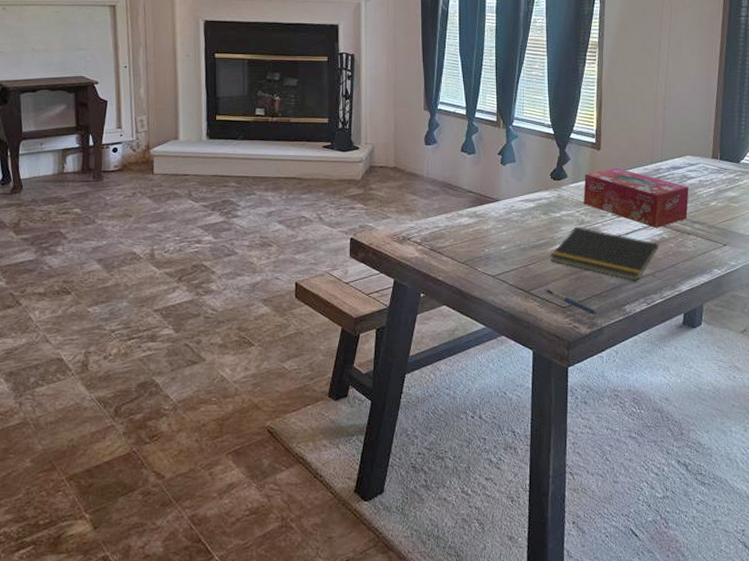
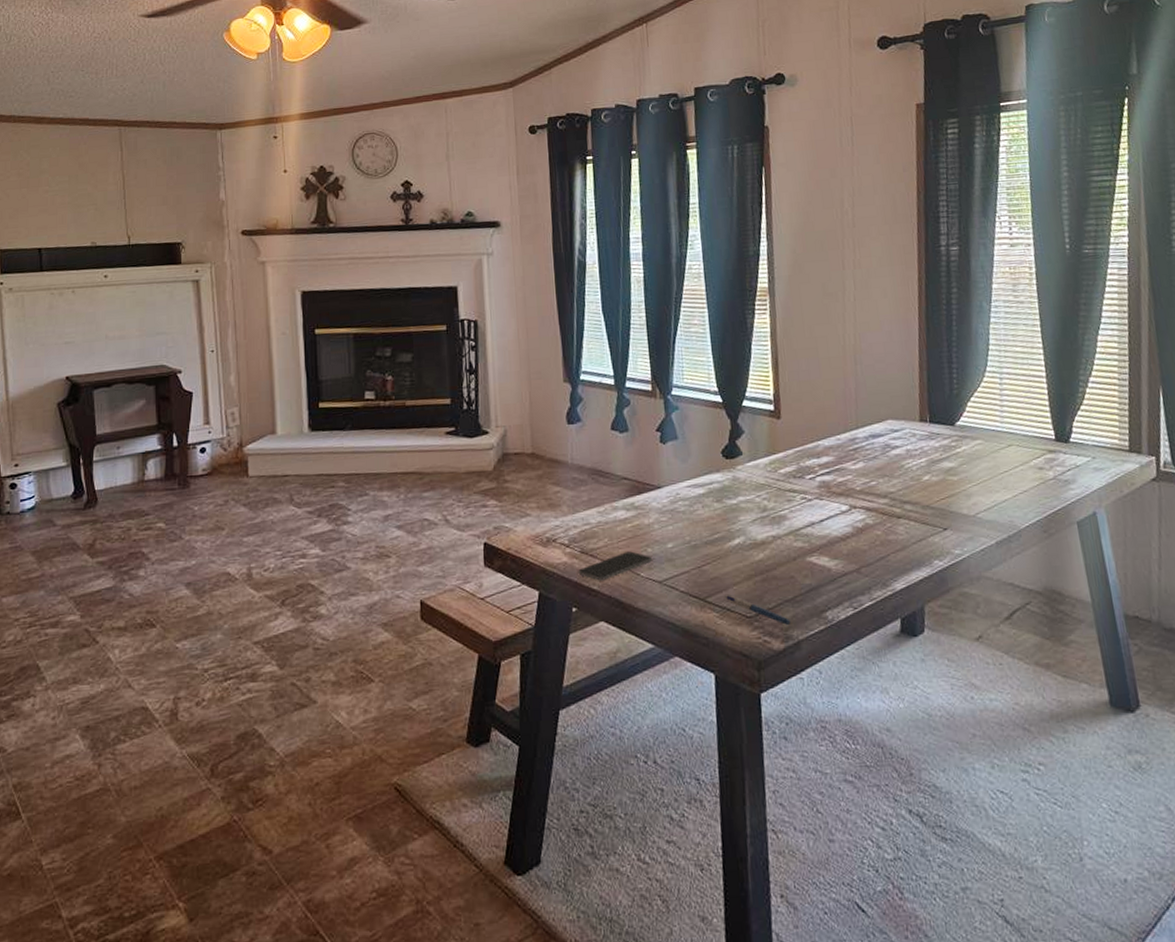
smartphone: none [427,251,489,273] -> present [578,551,653,581]
notepad: present [550,226,659,281] -> none [727,515,863,580]
tissue box: present [583,168,689,228] -> none [763,440,896,512]

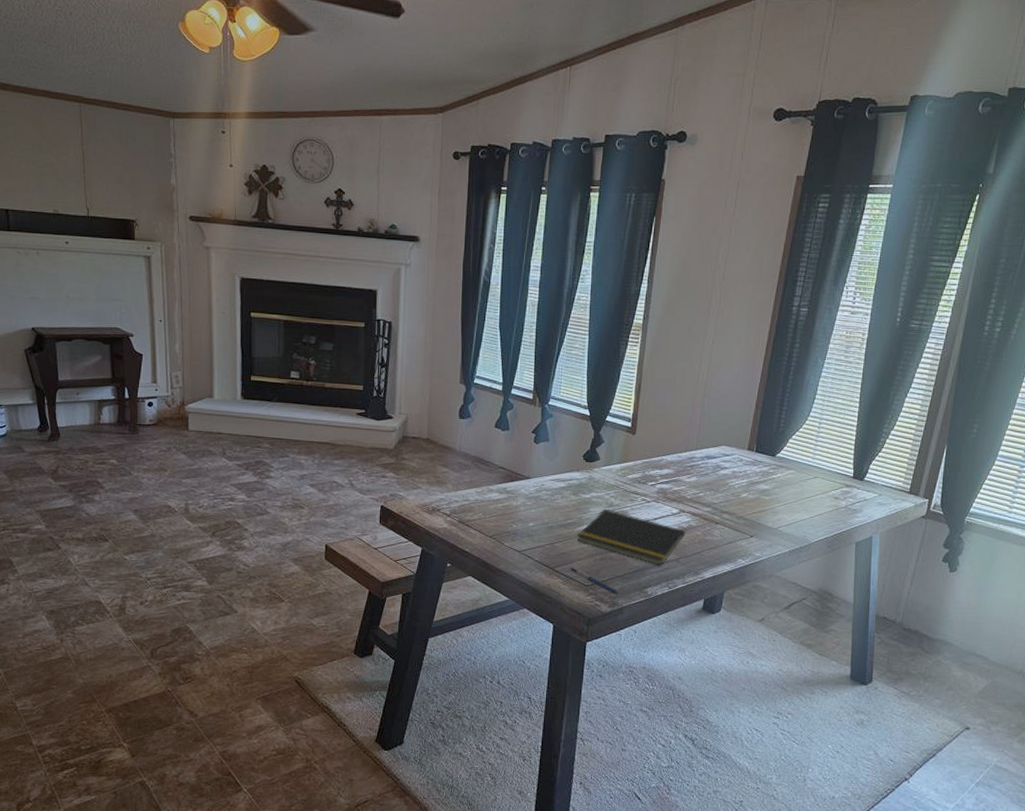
smartphone: present [578,551,653,581] -> none [455,525,516,546]
notepad: none [727,515,863,580] -> present [576,509,686,565]

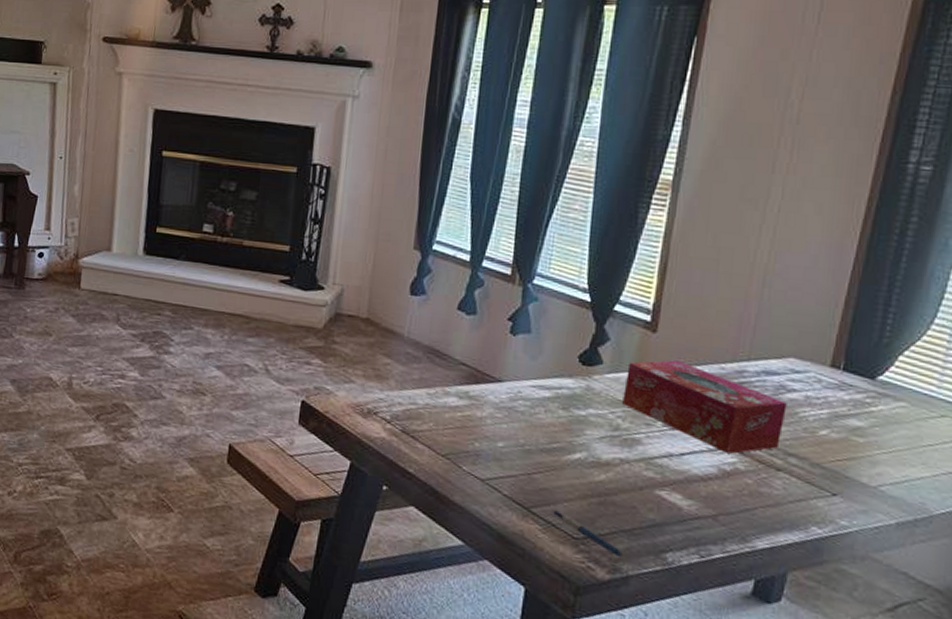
notepad: present [576,509,686,565] -> none [564,432,729,522]
tissue box: none [614,453,721,515] -> present [622,360,787,454]

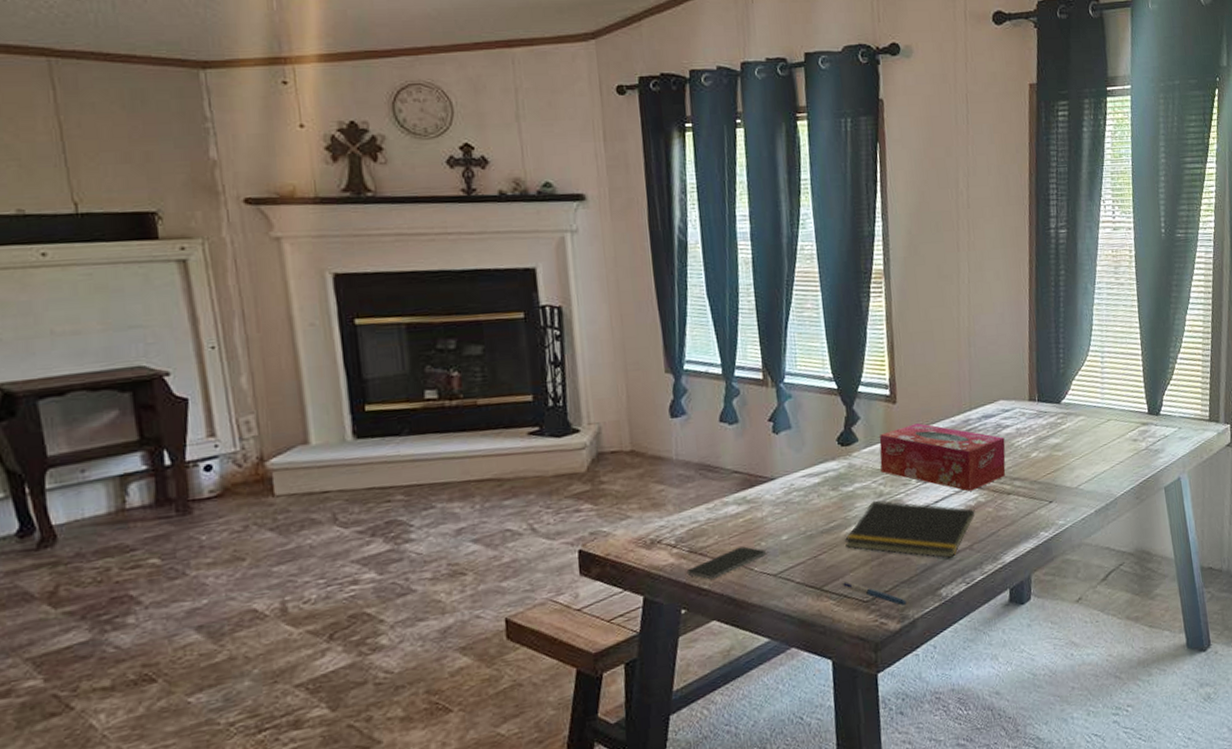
smartphone: none [395,440,479,466] -> present [686,546,767,580]
notepad: none [564,432,729,522] -> present [844,500,975,558]

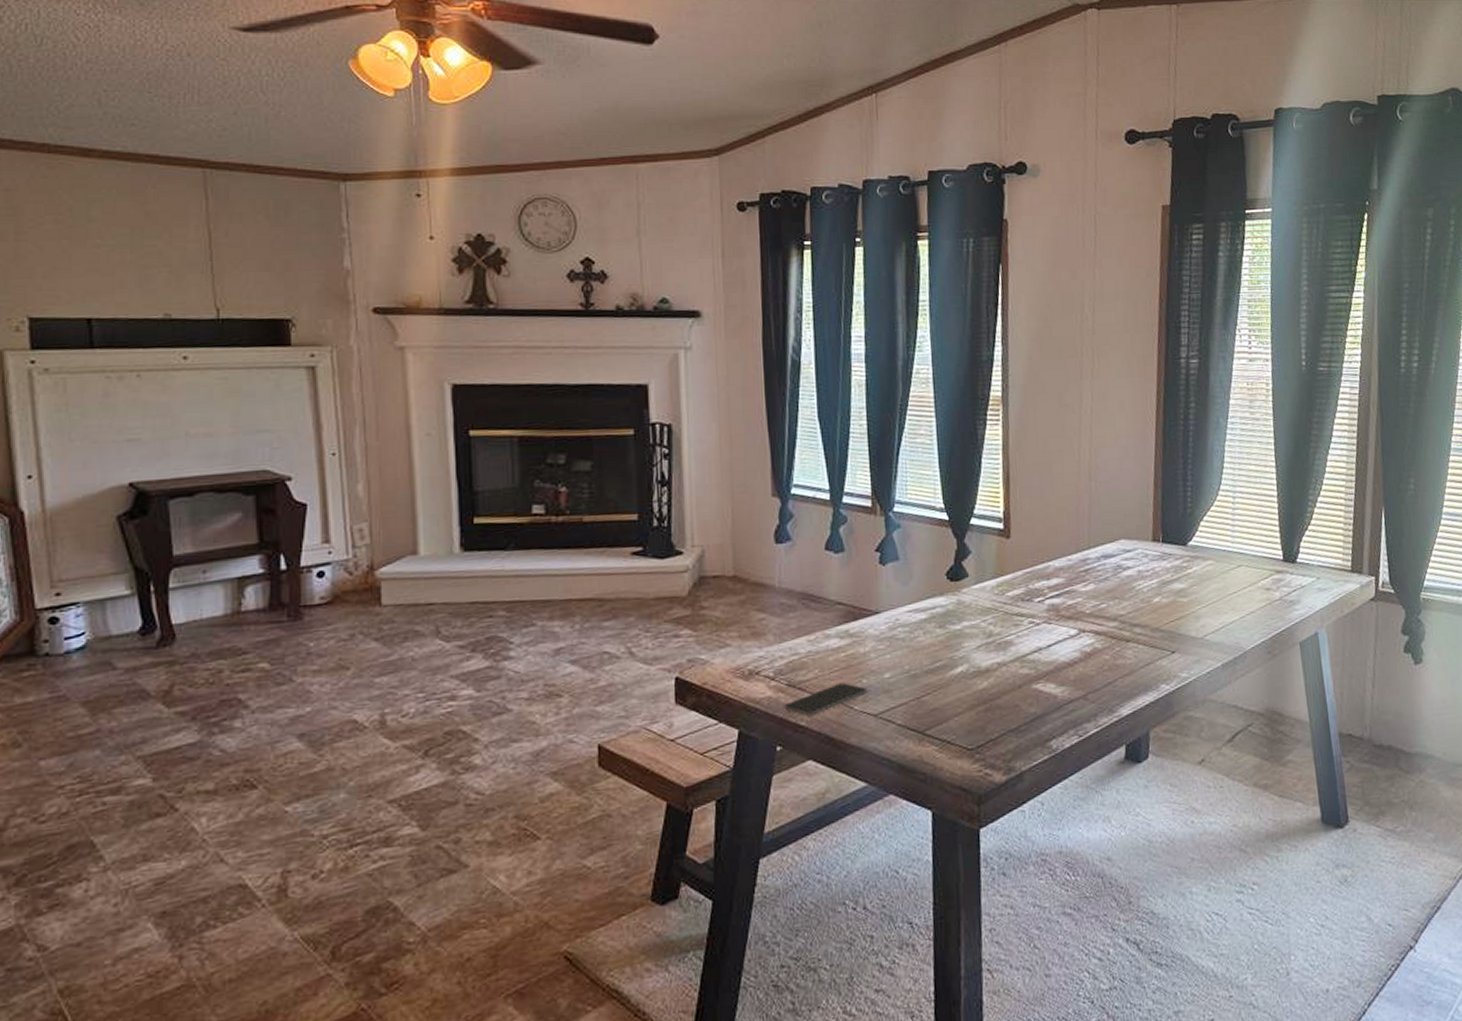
pen: present [840,581,908,606] -> none [943,726,1015,756]
notepad: present [844,500,975,558] -> none [949,640,1091,708]
tissue box: present [879,423,1006,492] -> none [990,560,1126,636]

